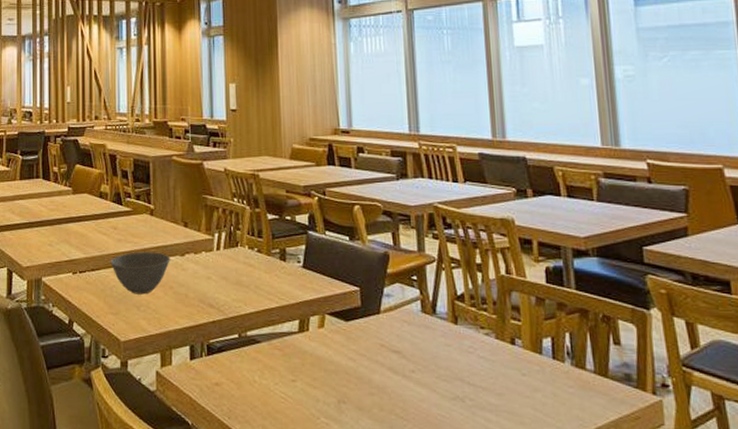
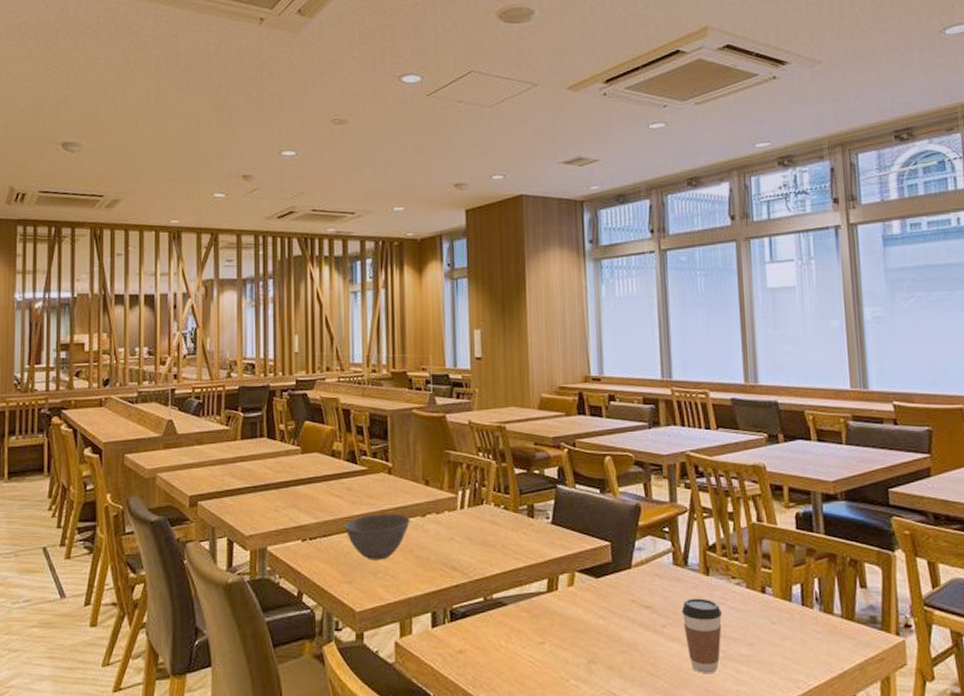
coffee cup: none [430,346,471,420] -> present [681,598,722,673]

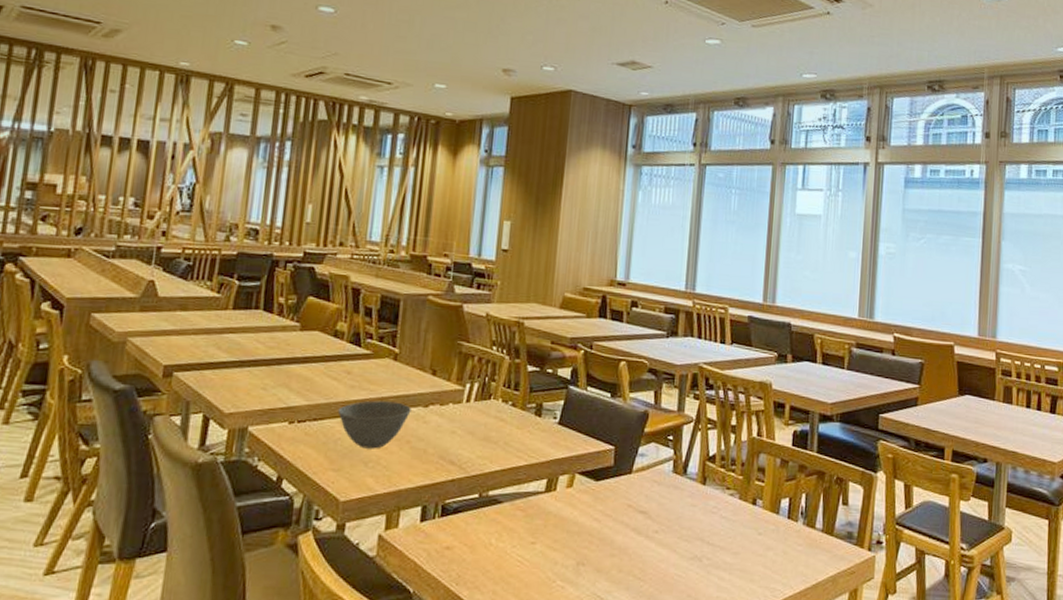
coffee cup: present [681,598,722,673] -> none [674,506,713,579]

